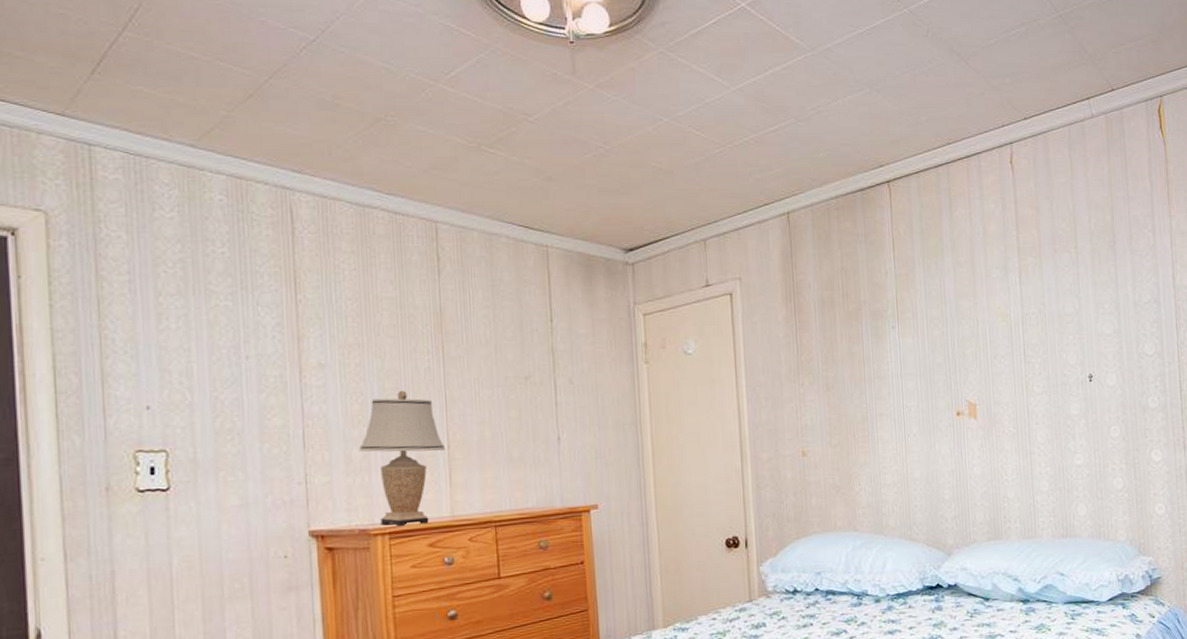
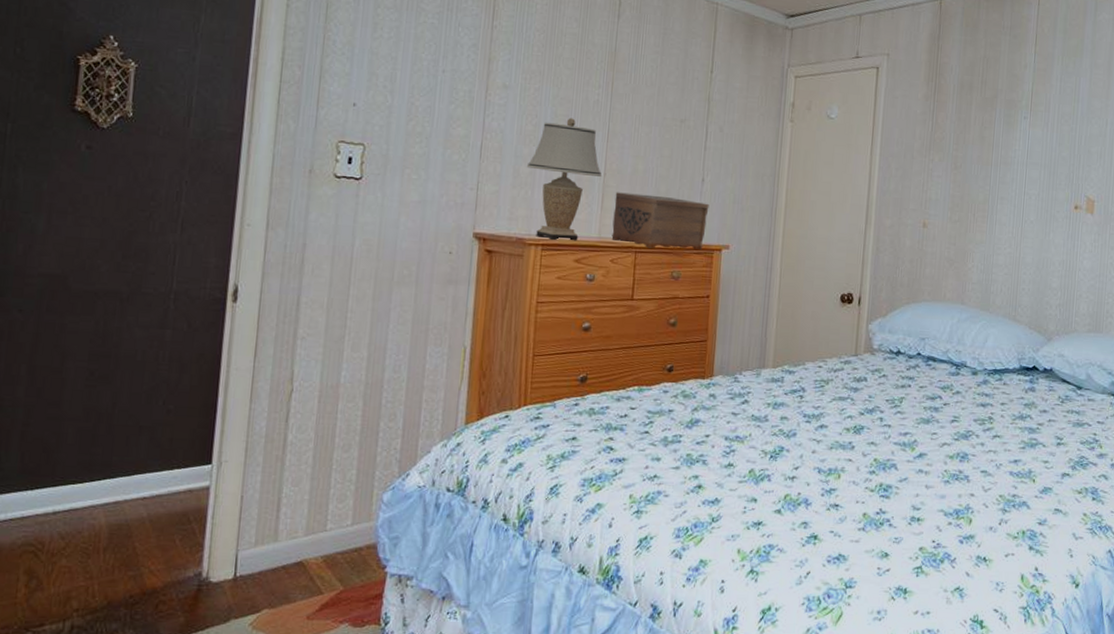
decorative box: none [463,462,570,520] -> present [611,192,709,251]

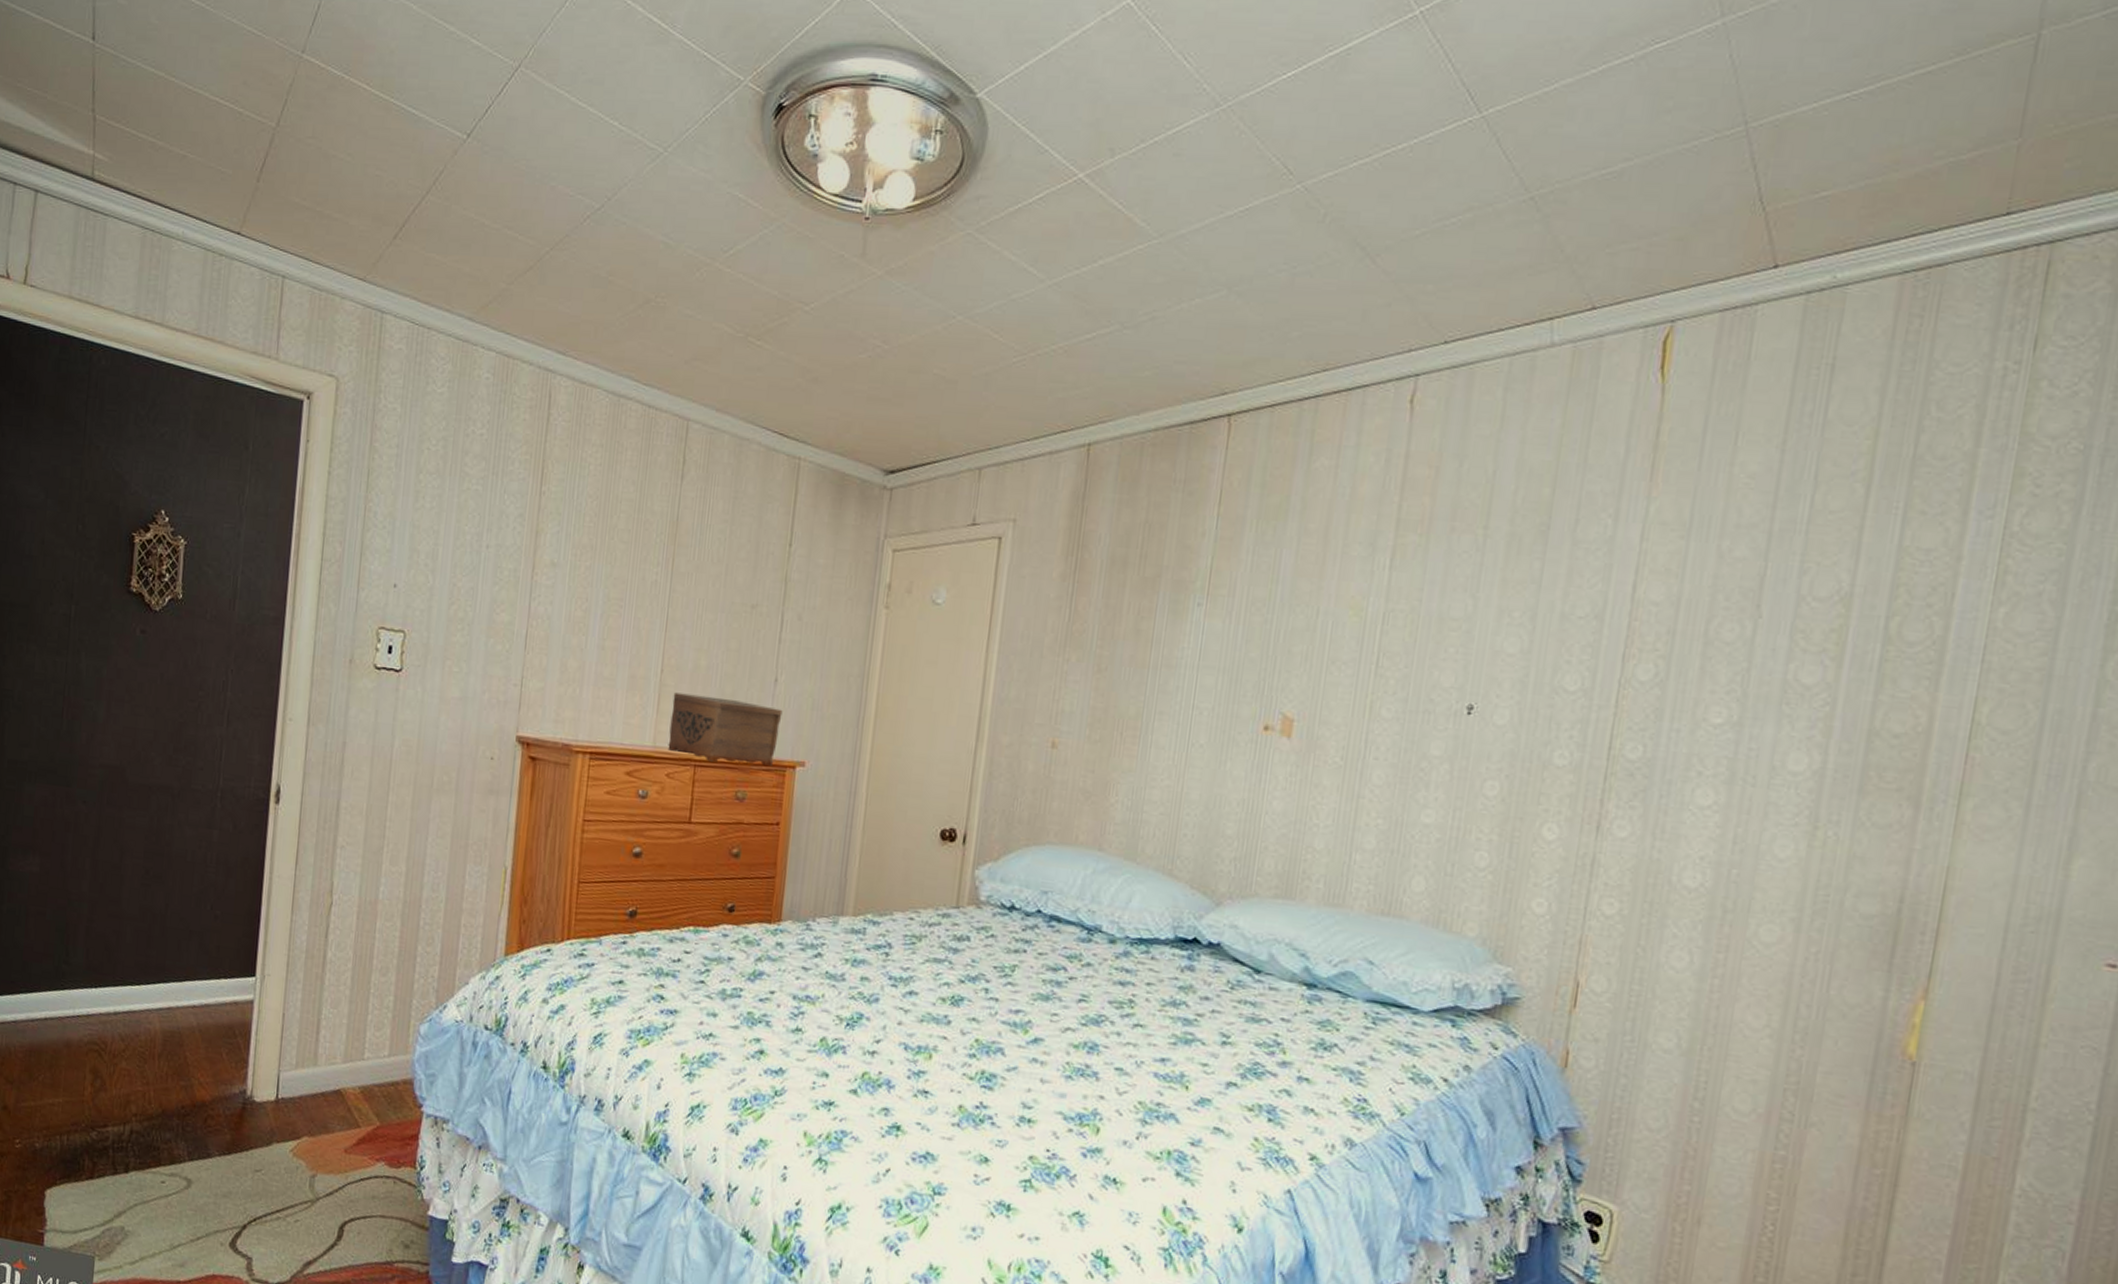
table lamp: present [527,118,601,241] -> none [576,602,658,750]

